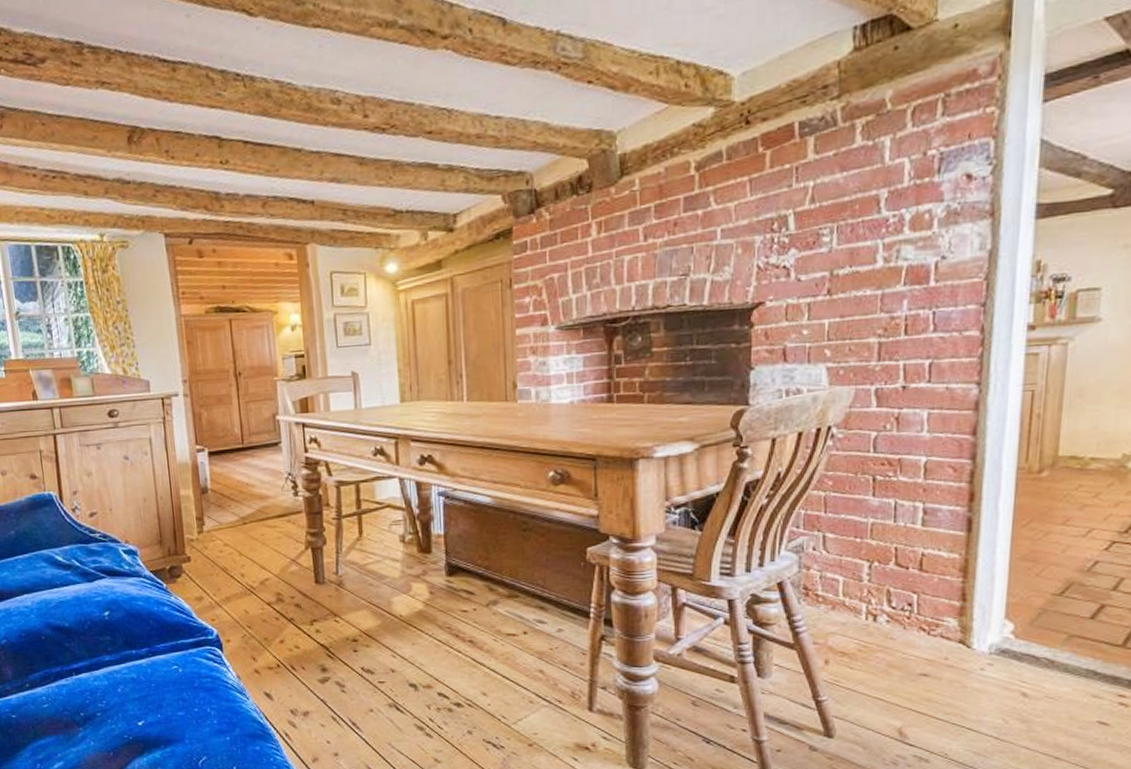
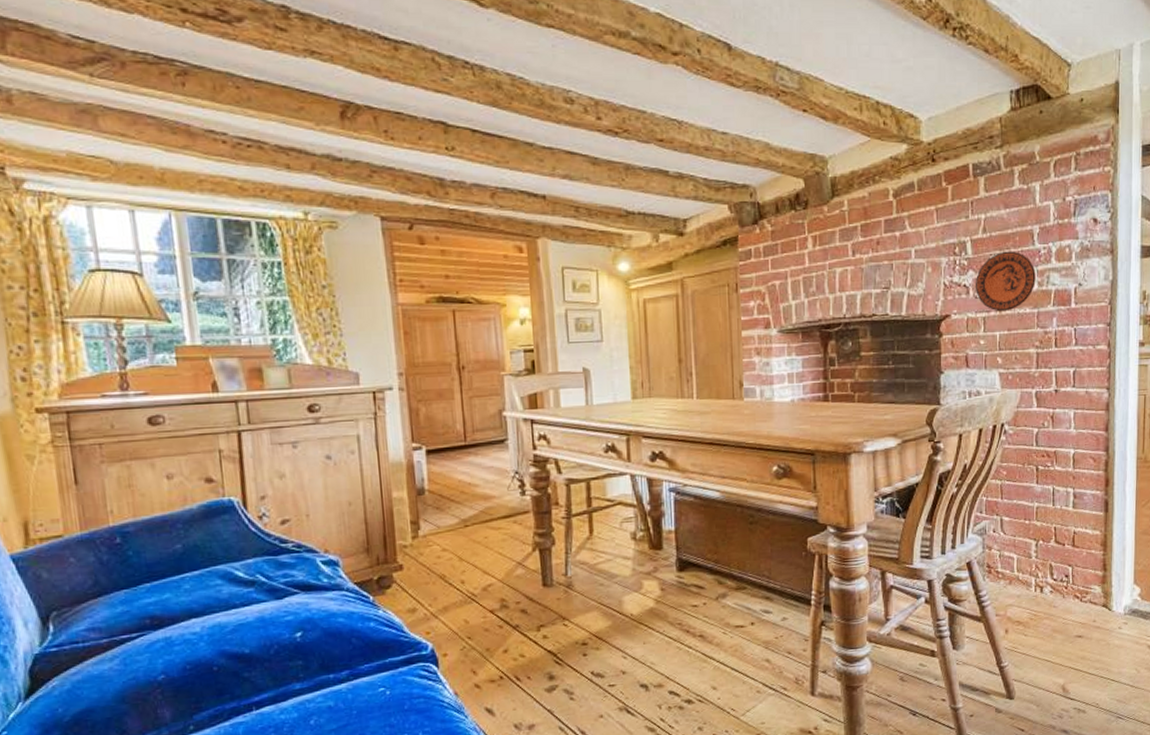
decorative plate: none [799,222,881,296] -> present [976,251,1036,312]

